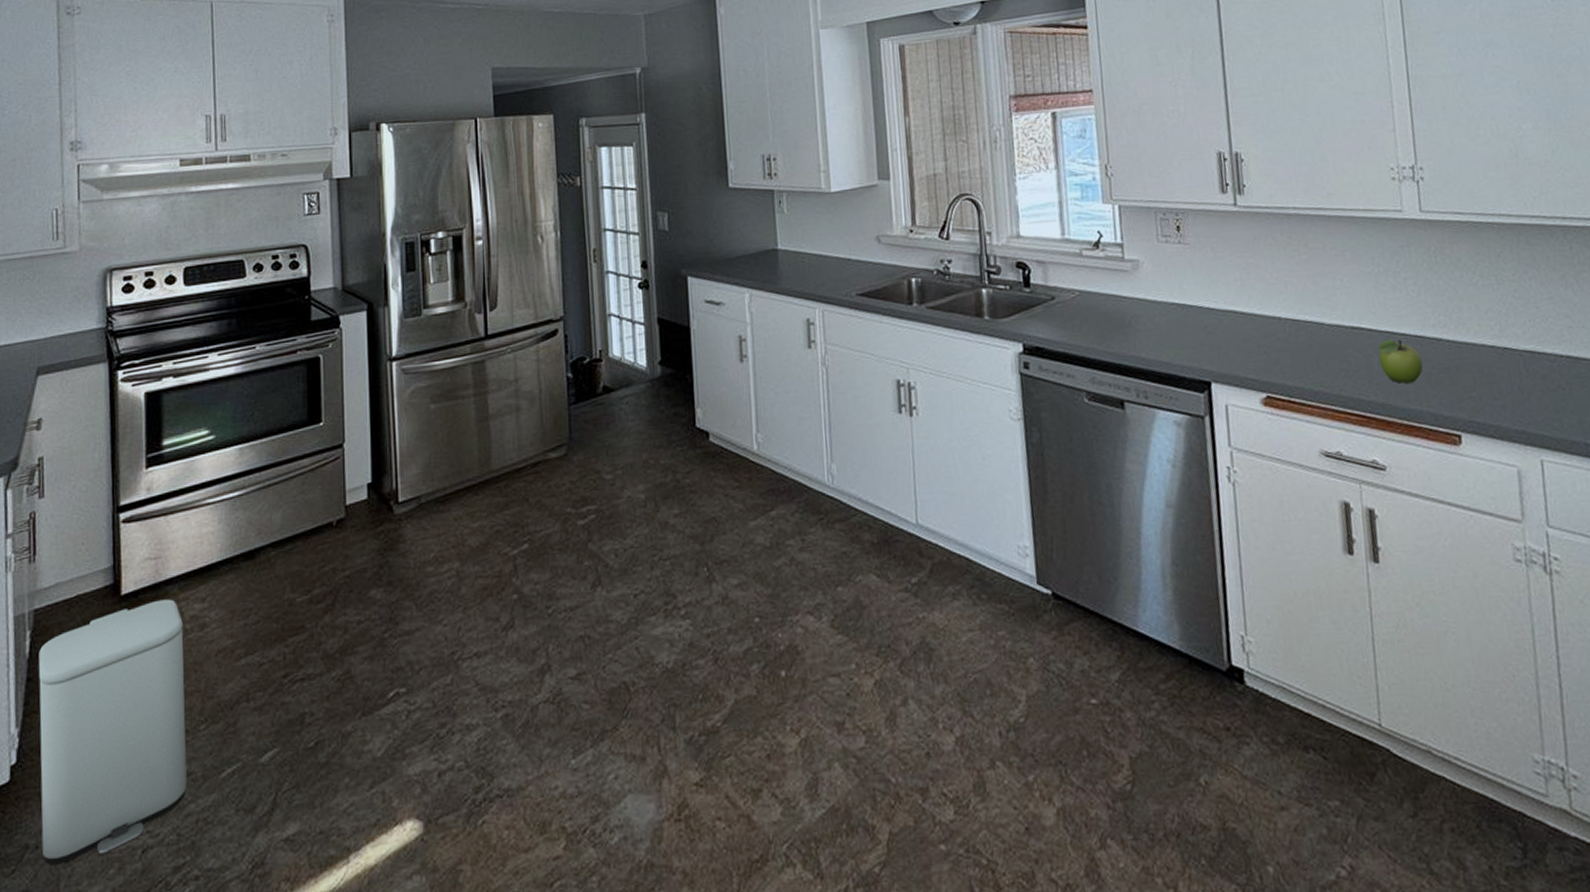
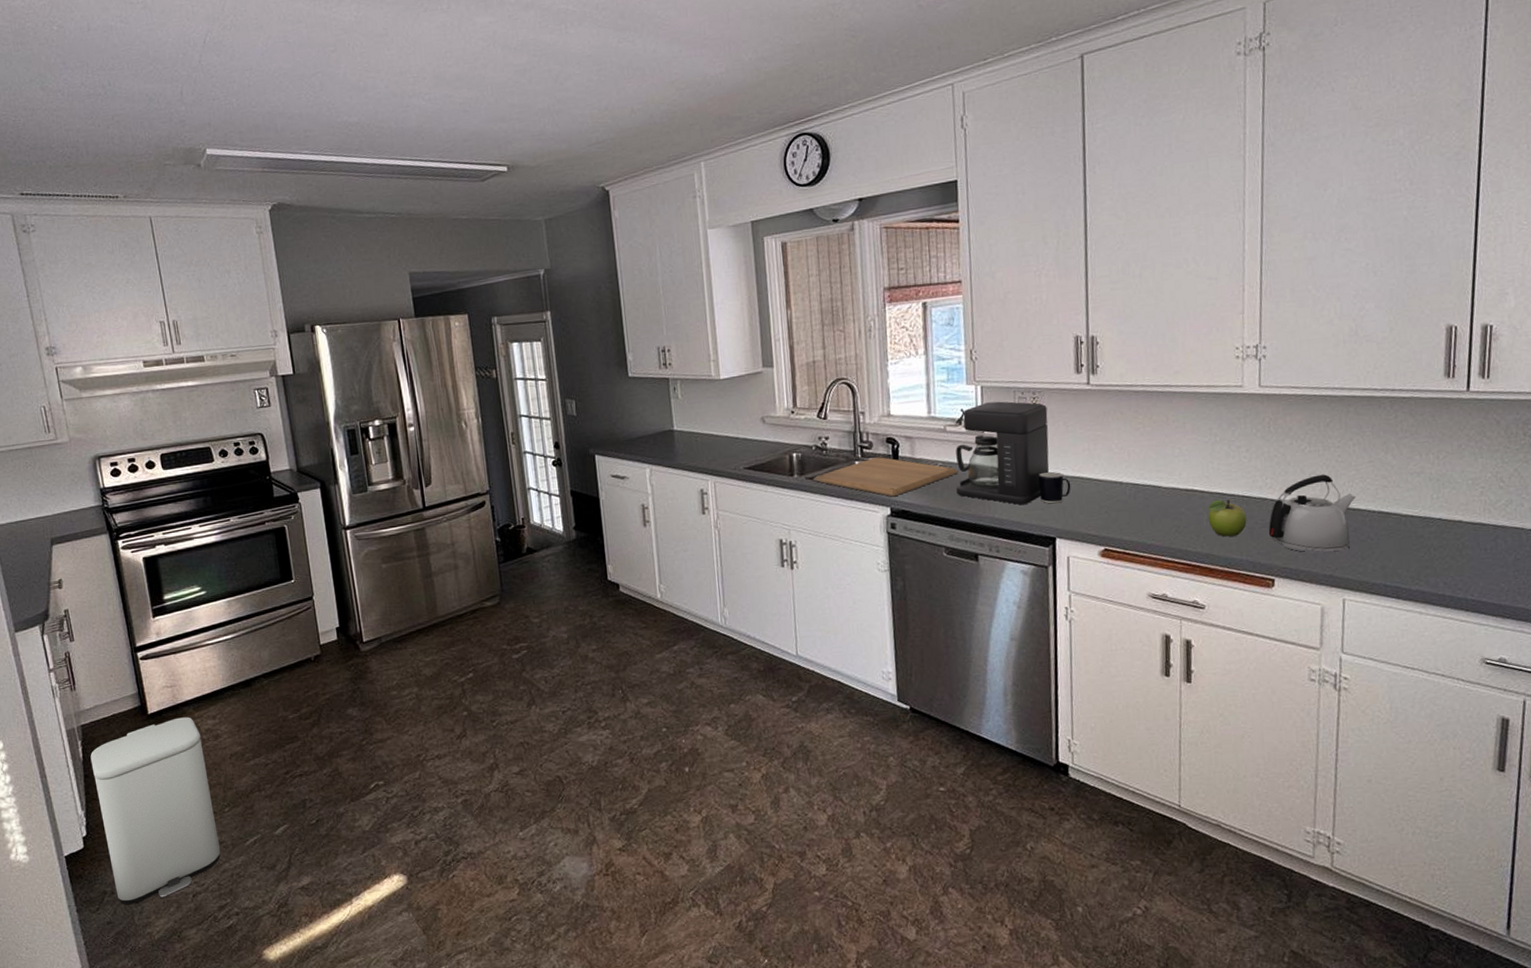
chopping board: none [933,284,1099,331] -> present [812,457,959,497]
coffee maker: none [1093,222,1199,342] -> present [956,401,1049,505]
mug: none [1186,304,1225,342] -> present [1037,471,1071,504]
kettle: none [1447,312,1541,403] -> present [1268,474,1356,552]

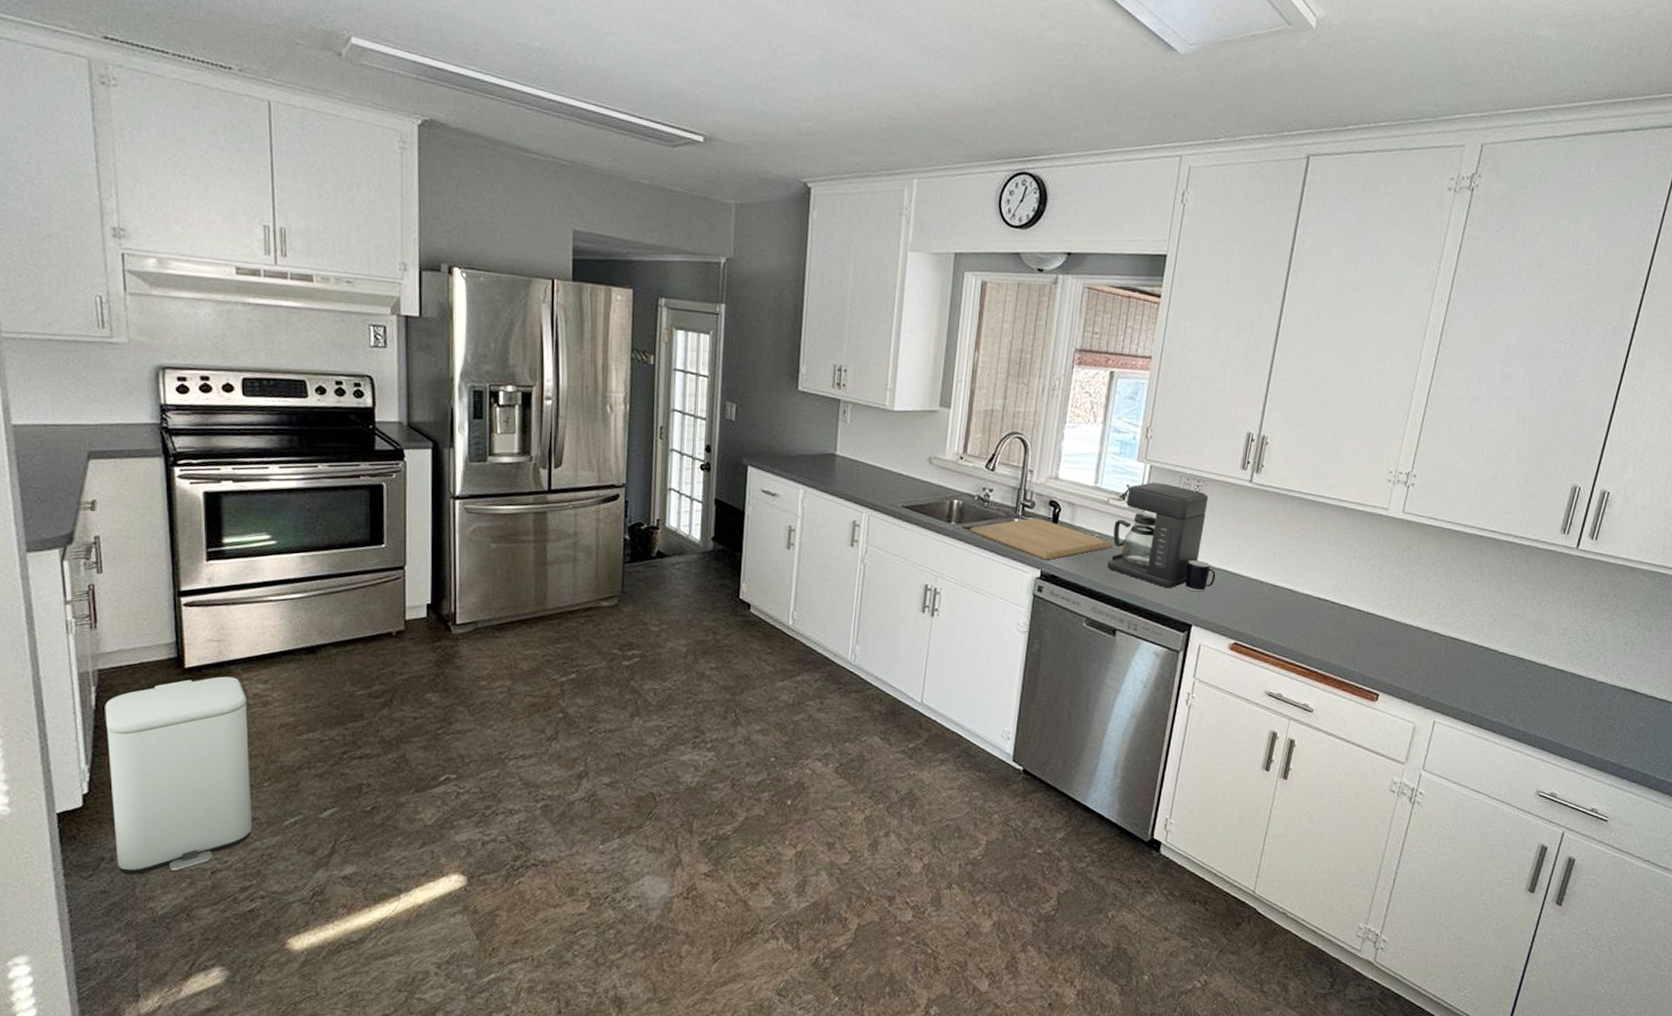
fruit: present [1207,499,1247,537] -> none [1332,612,1367,649]
kettle: present [1268,474,1356,552] -> none [1382,603,1464,676]

